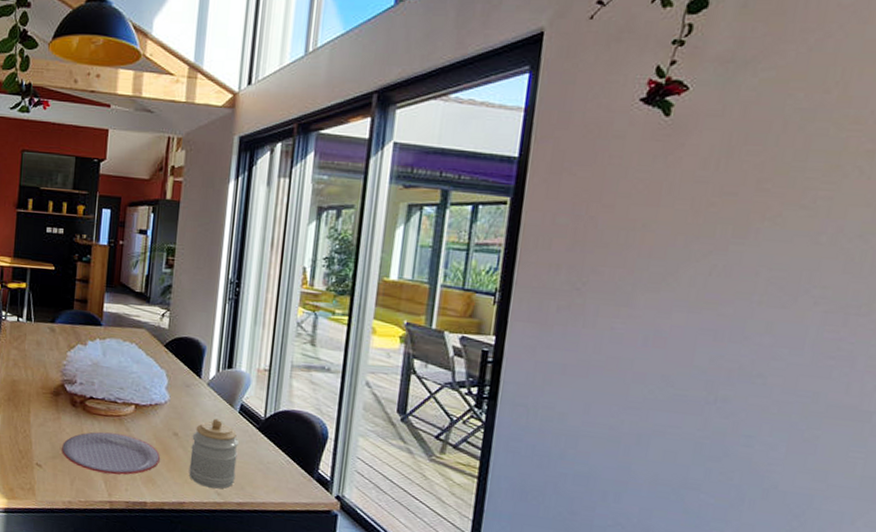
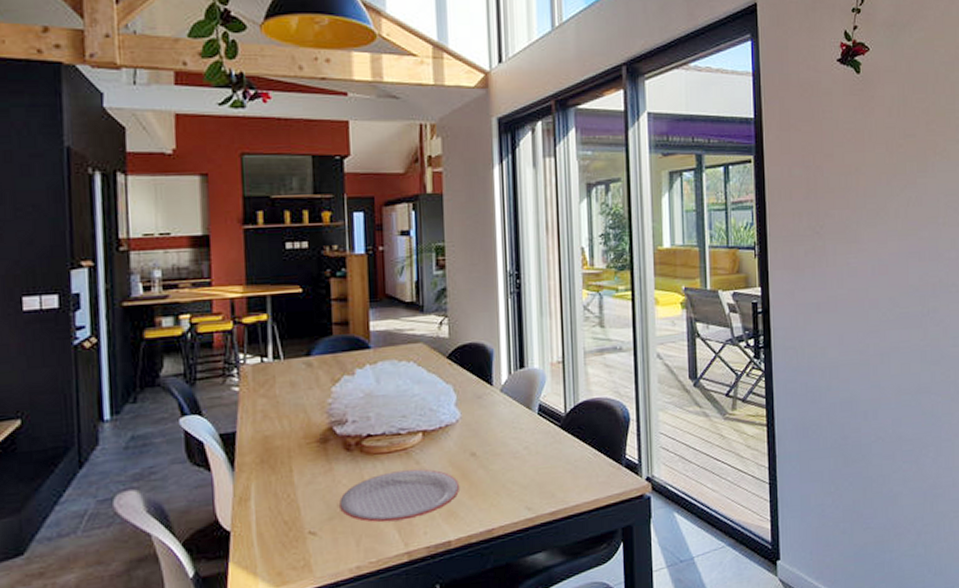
jar: present [188,418,239,489] -> none [492,426,544,505]

